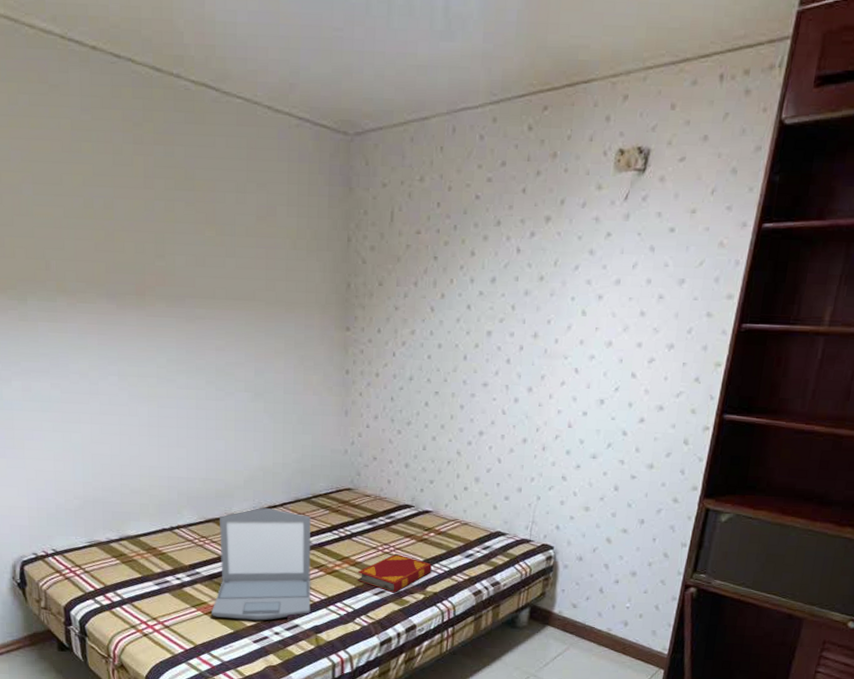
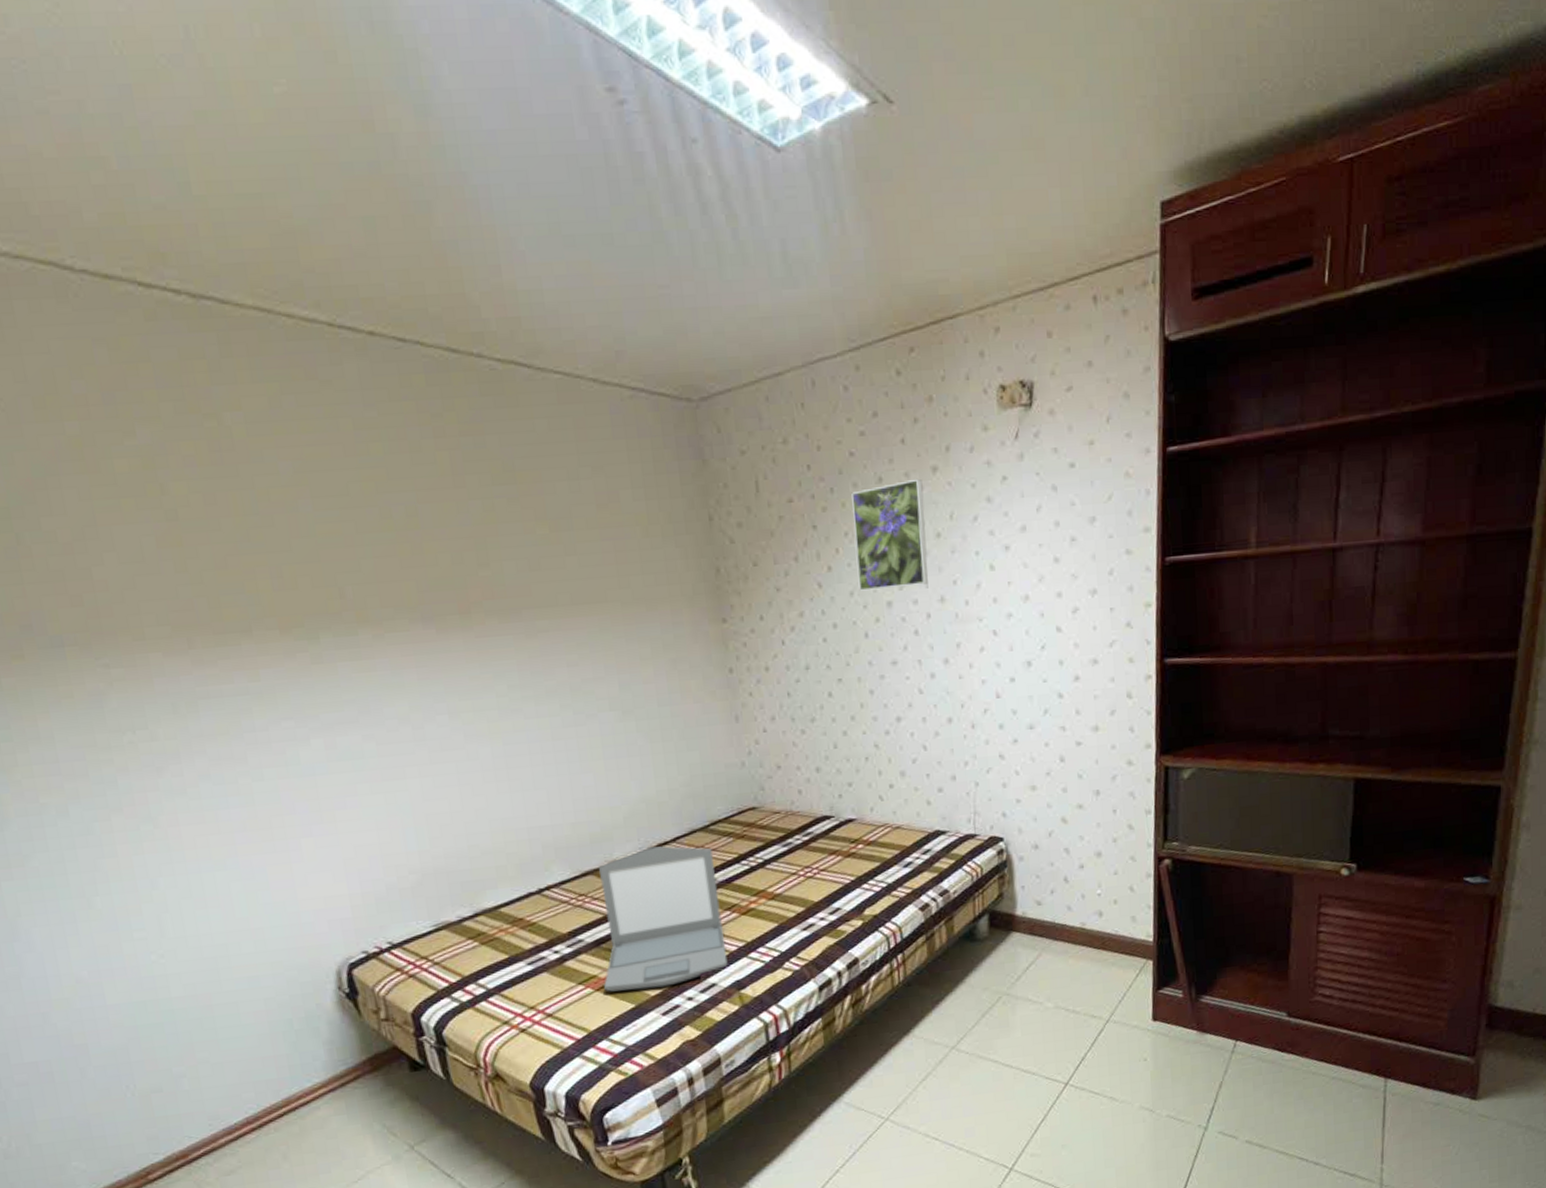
hardback book: present [357,553,432,593] -> none [778,875,866,924]
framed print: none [465,225,535,321] -> present [851,478,928,591]

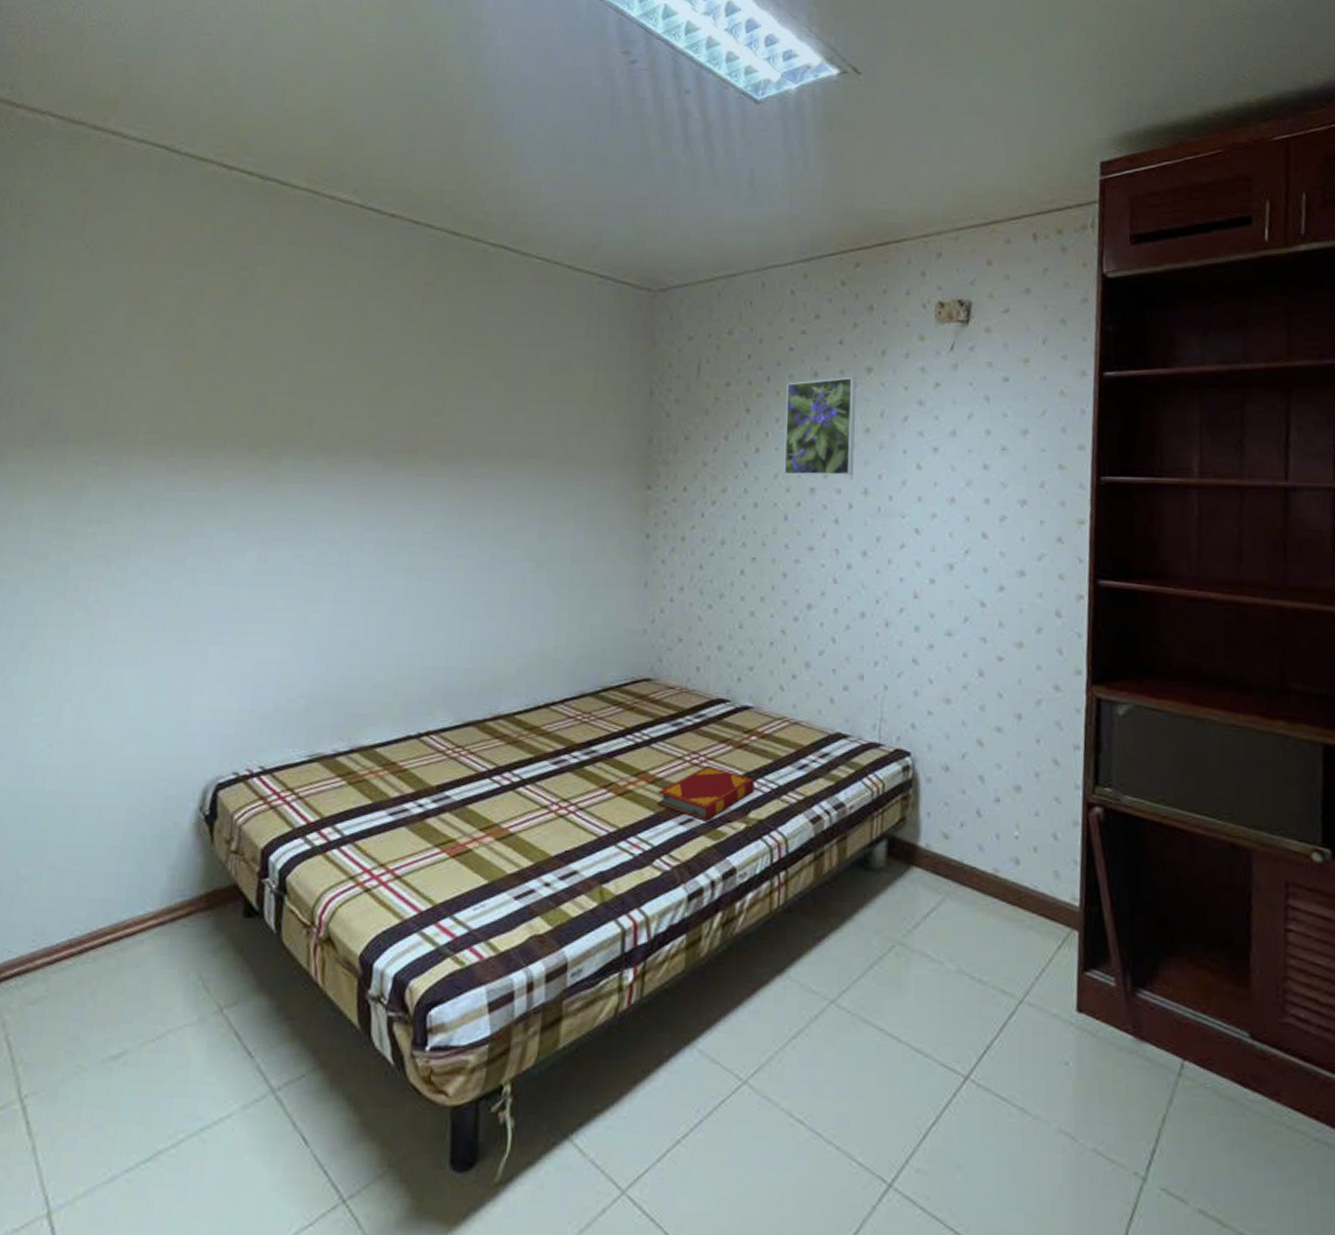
laptop: present [599,846,728,992] -> none [460,706,599,866]
hardback book: none [778,875,866,924] -> present [657,765,755,822]

